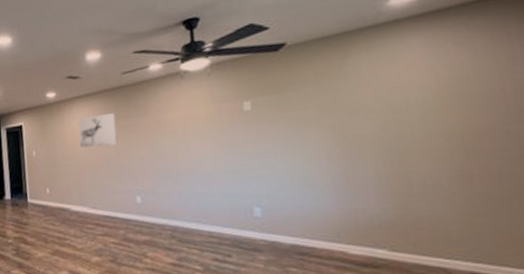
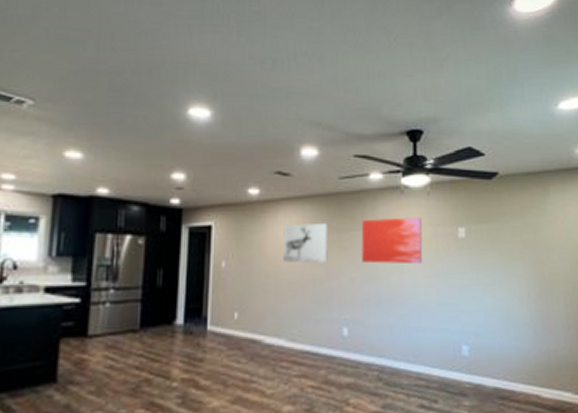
wall art: none [145,97,207,142] -> present [361,217,423,265]

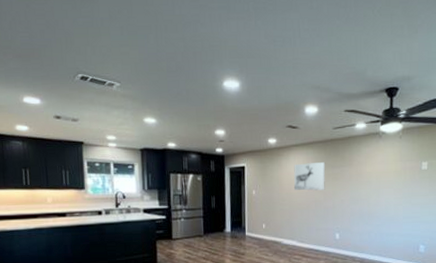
wall art: present [361,217,423,265] -> none [349,155,394,190]

